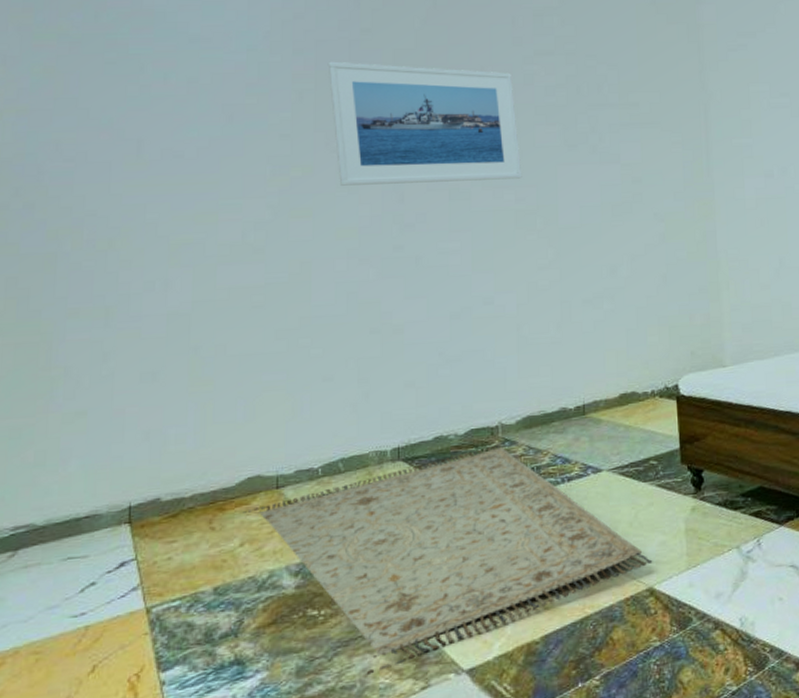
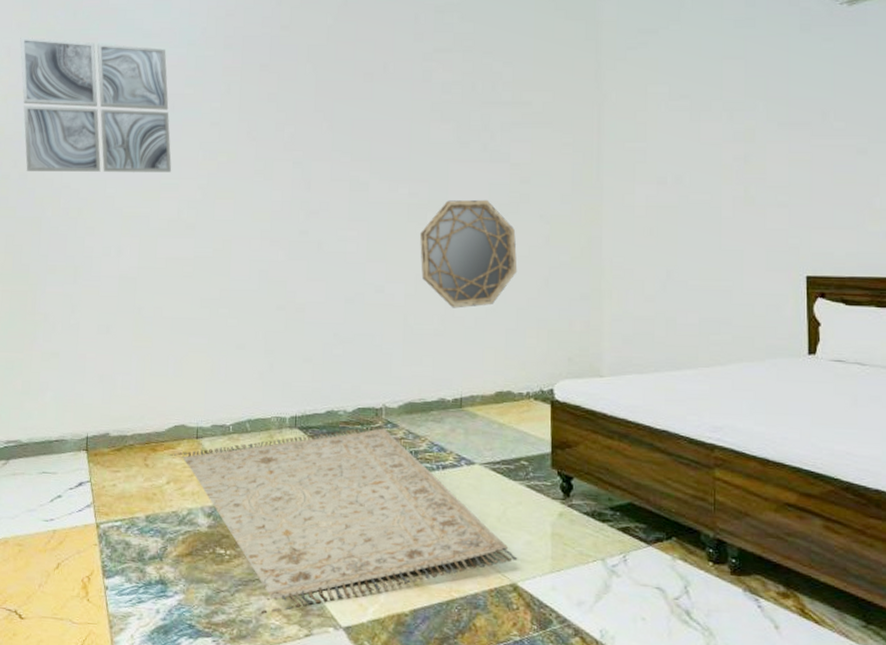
wall art: none [20,42,233,200] -> present [20,37,172,172]
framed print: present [327,61,522,186] -> none [252,56,417,173]
home mirror: none [530,201,635,314] -> present [420,199,518,309]

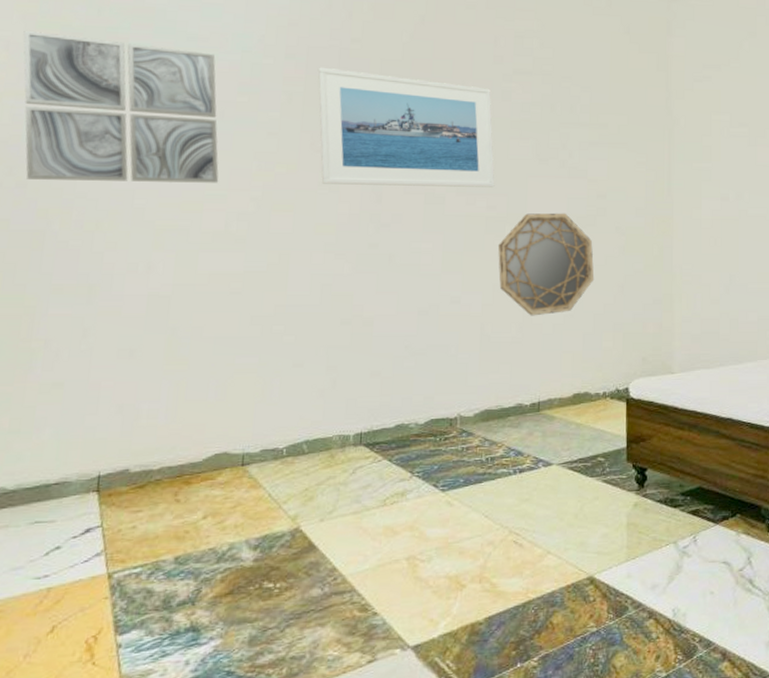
rug: present [169,426,518,618] -> none [207,435,595,654]
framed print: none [252,56,417,173] -> present [317,67,495,187]

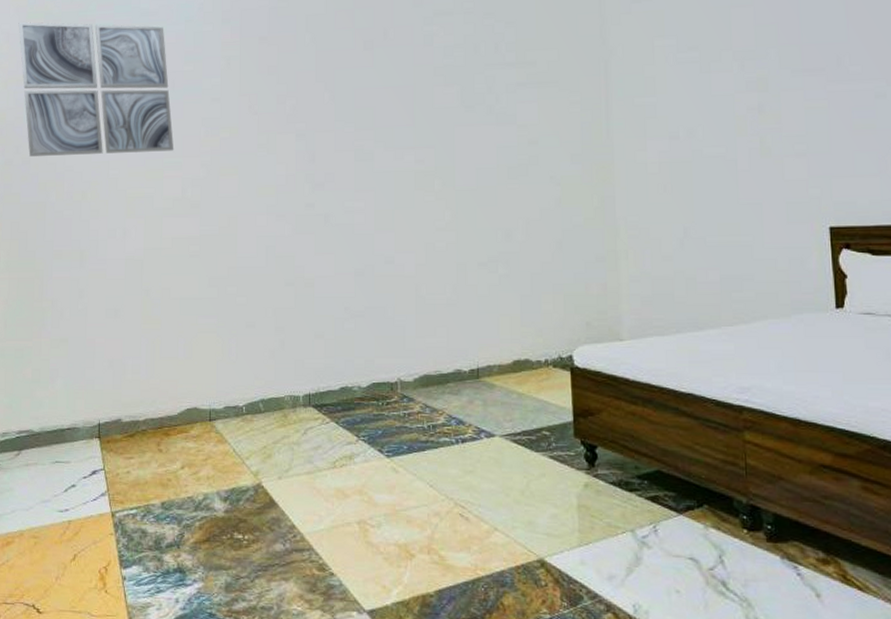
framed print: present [317,67,495,187] -> none [250,29,422,146]
home mirror: present [498,213,595,316] -> none [429,163,530,276]

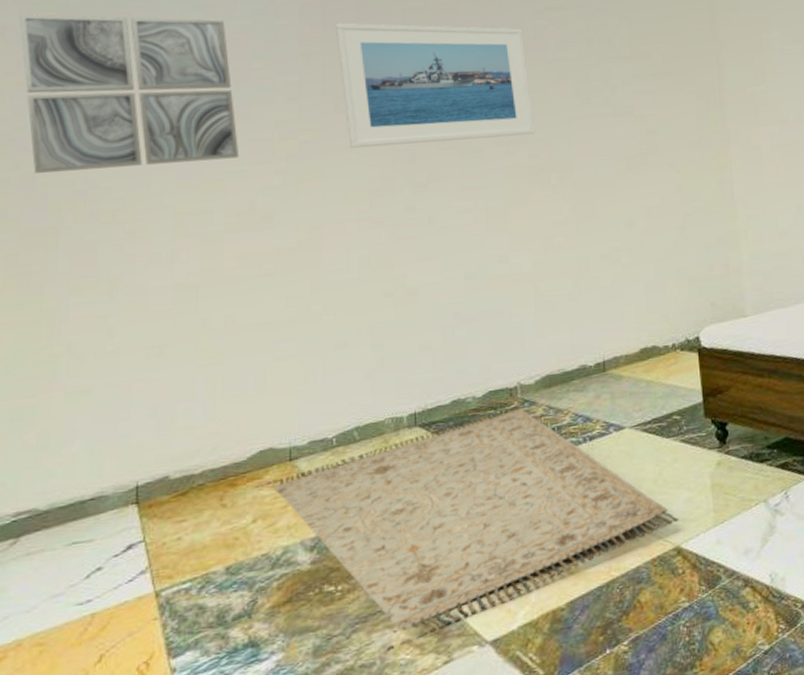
rug: none [183,400,544,604] -> present [254,406,679,662]
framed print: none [250,29,422,146] -> present [335,23,535,148]

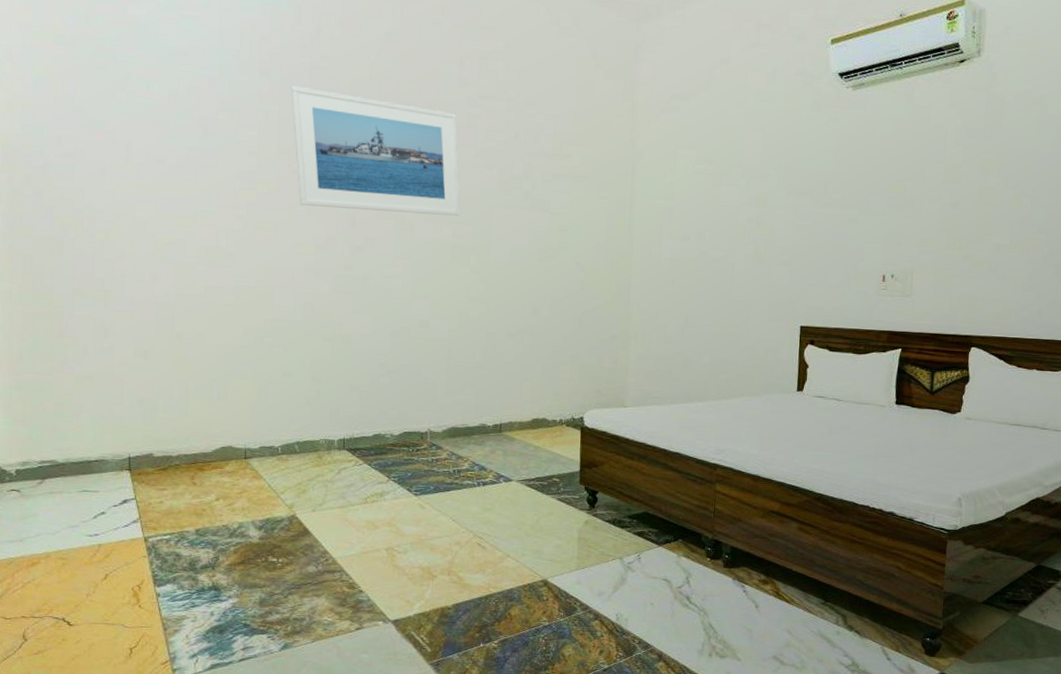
wall art: present [19,14,240,173] -> none [23,40,208,200]
rug: present [254,406,679,662] -> none [218,448,549,616]

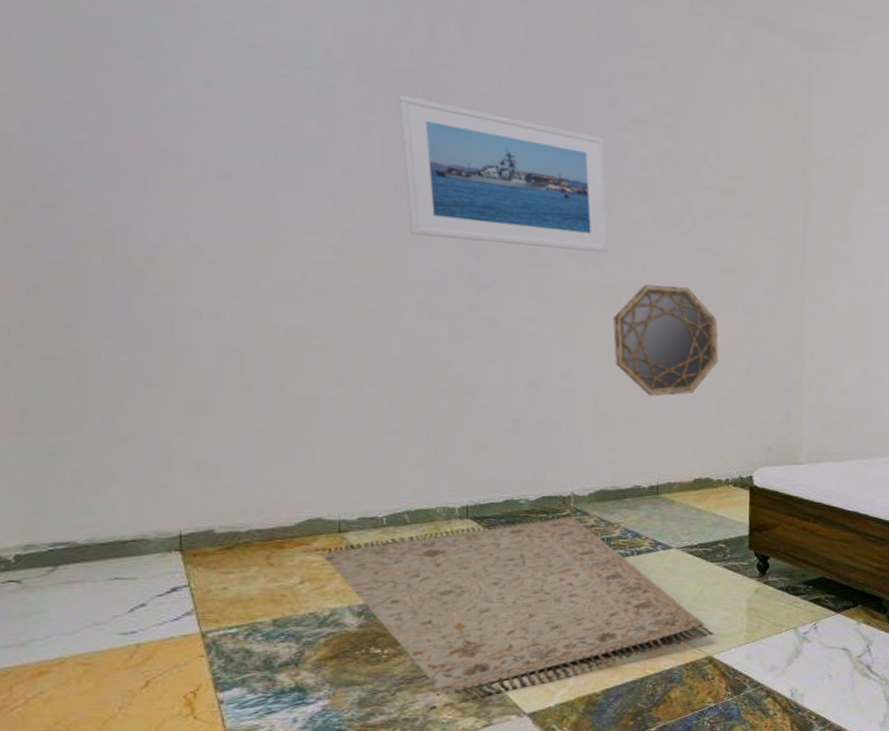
rug: none [218,448,549,616] -> present [302,514,714,716]
home mirror: none [463,244,554,344] -> present [613,284,719,396]

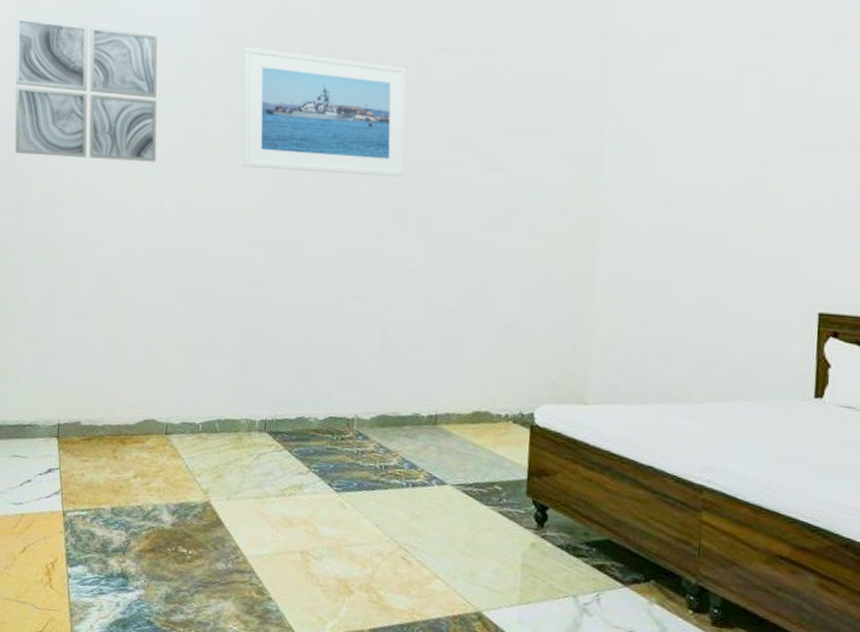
wall art: none [27,15,289,224] -> present [14,17,158,162]
rug: present [302,514,714,716] -> none [138,436,485,619]
home mirror: present [613,284,719,396] -> none [403,207,505,322]

